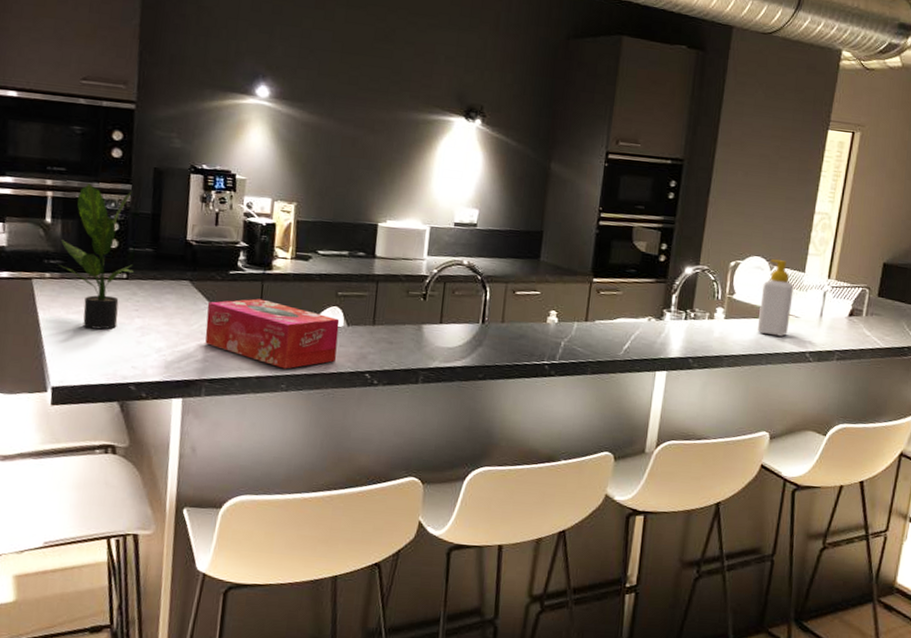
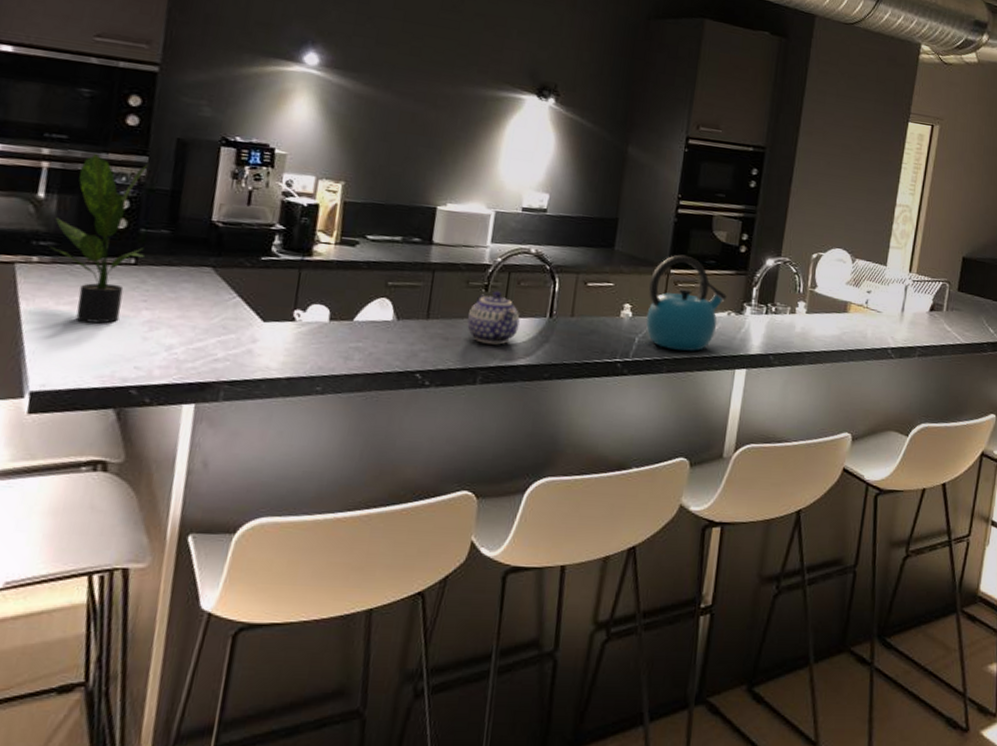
tissue box: present [205,298,340,369] -> none [227,288,389,369]
teapot: none [409,299,456,348] -> present [467,291,520,345]
kettle: none [571,264,647,355] -> present [646,254,727,351]
soap bottle: present [757,259,794,337] -> none [839,252,876,332]

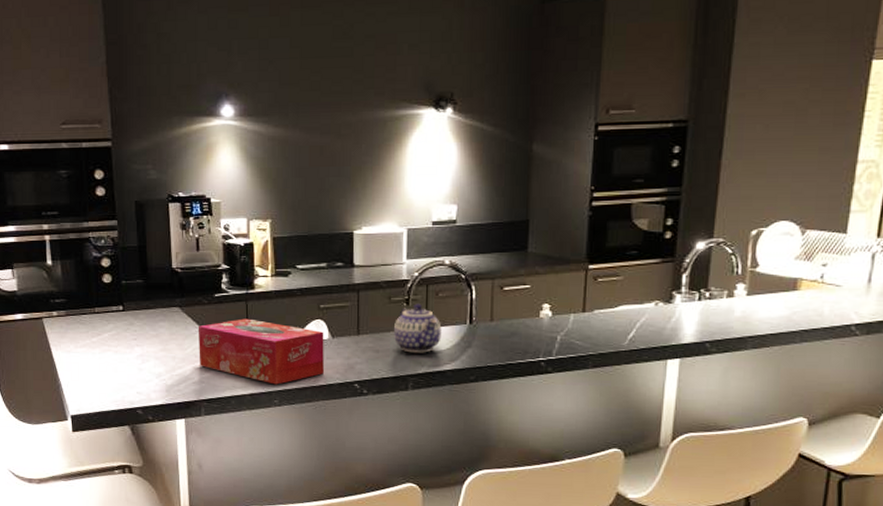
potted plant: present [48,153,149,324] -> none [62,223,129,360]
tissue box: none [227,288,389,369] -> present [198,318,324,385]
kettle: present [646,254,727,351] -> none [566,248,653,345]

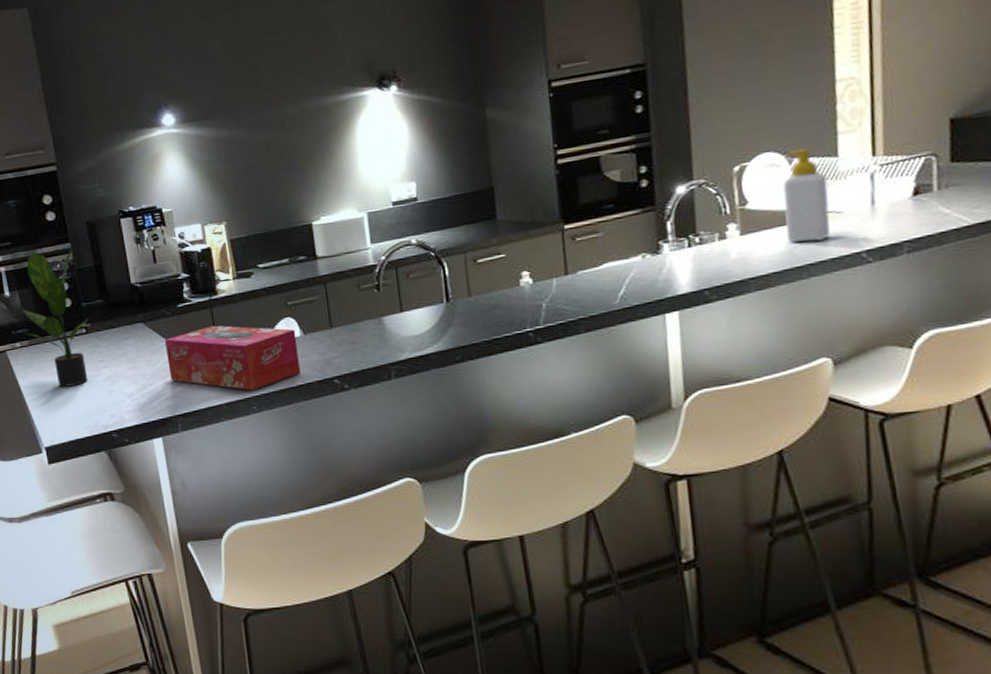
potted plant: none [62,223,129,360] -> present [22,249,92,387]
teapot: present [394,304,442,353] -> none [367,288,419,340]
soap bottle: none [787,222,833,310] -> present [783,148,830,242]

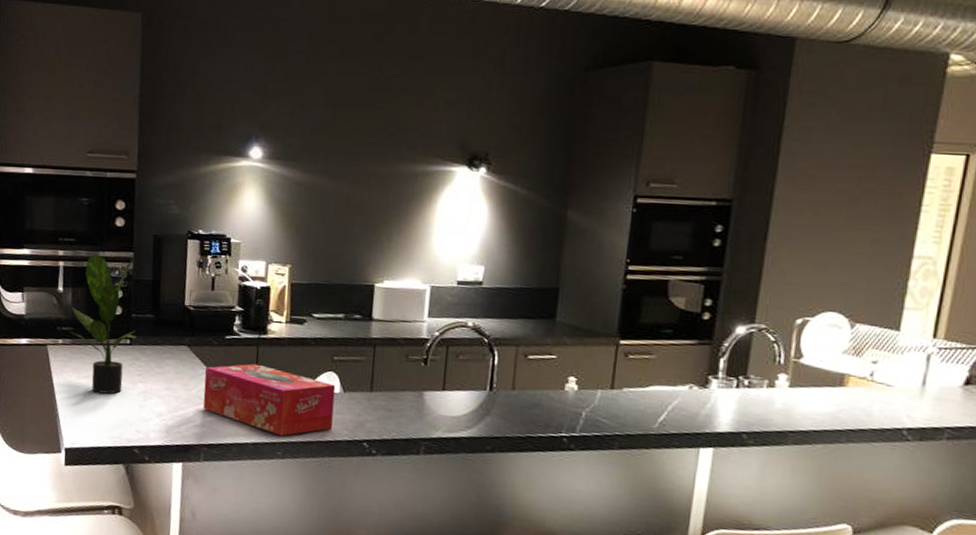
soap bottle: present [783,148,830,242] -> none [833,315,885,410]

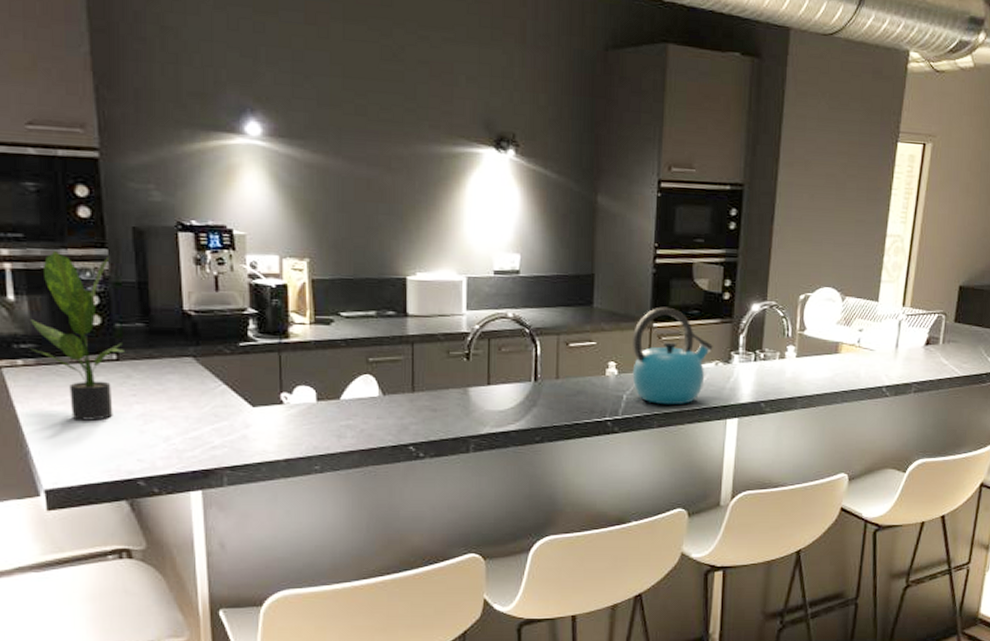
tissue box: present [203,363,336,436] -> none [217,372,374,449]
kettle: none [593,324,687,428] -> present [632,307,713,404]

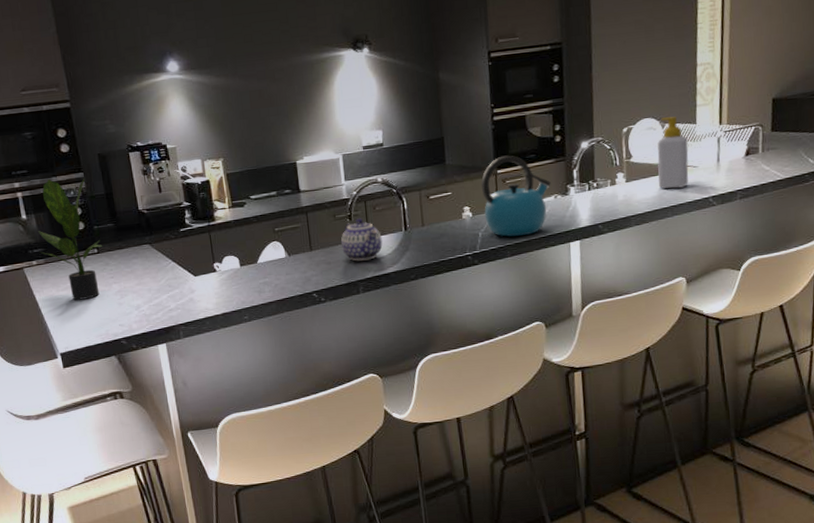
teapot: none [453,359,505,412] -> present [341,218,383,261]
soap bottle: none [830,289,868,372] -> present [657,116,689,189]

